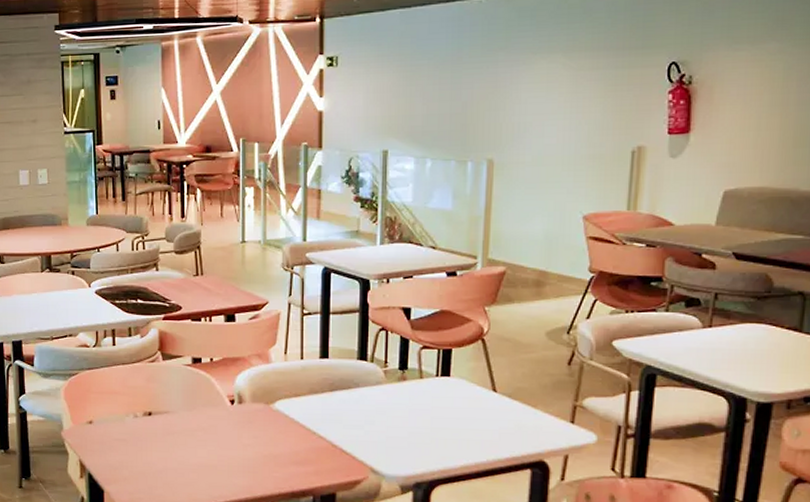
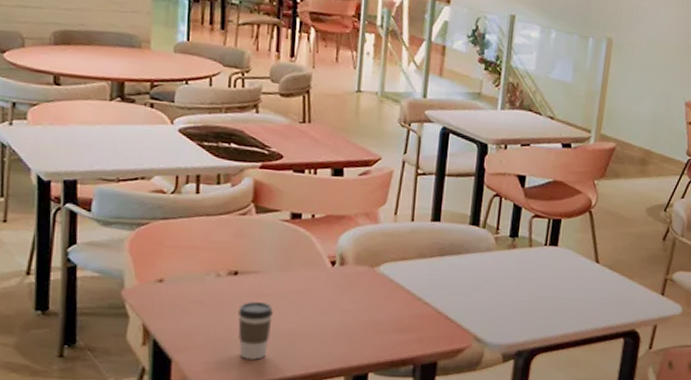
coffee cup: none [154,439,183,491] -> present [237,302,273,361]

